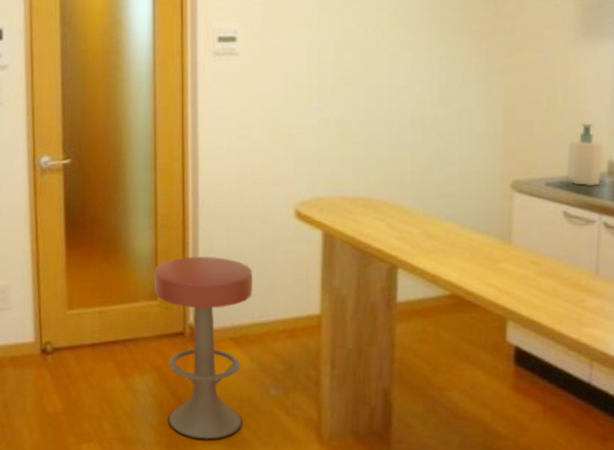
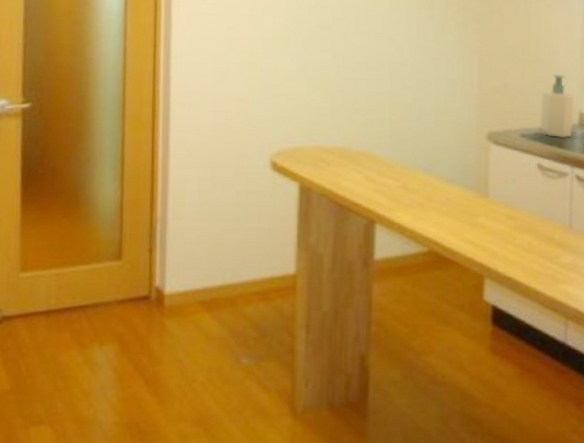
bar stool: present [153,255,253,440] -> none [118,210,226,417]

